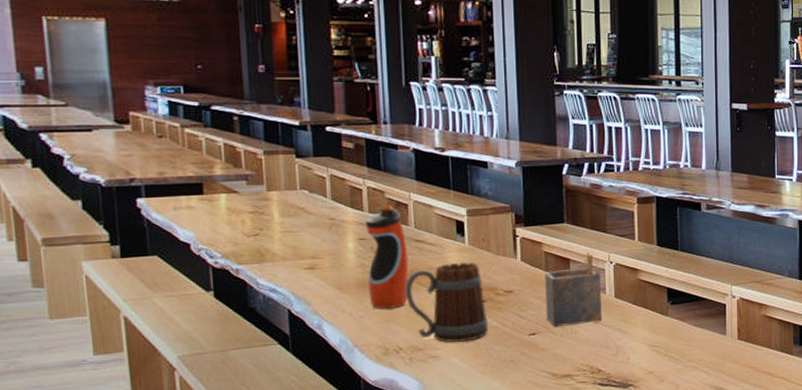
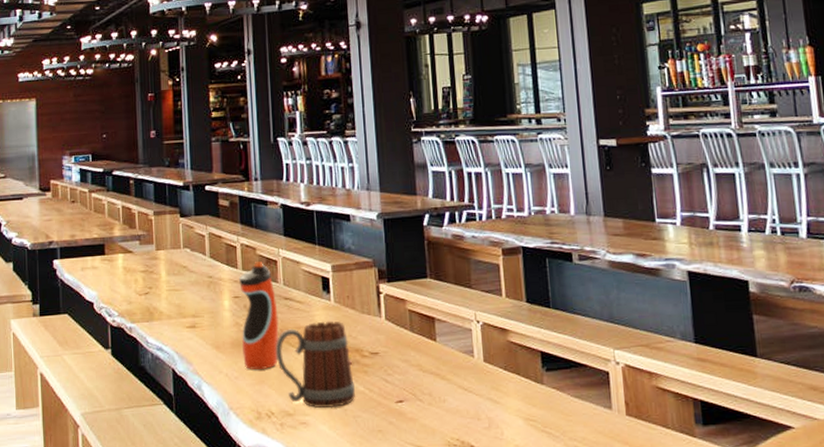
napkin holder: present [545,252,602,327] -> none [410,310,471,395]

